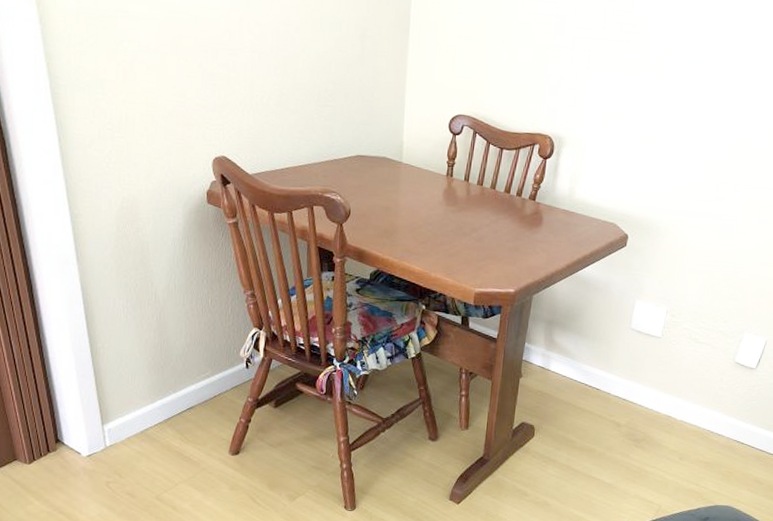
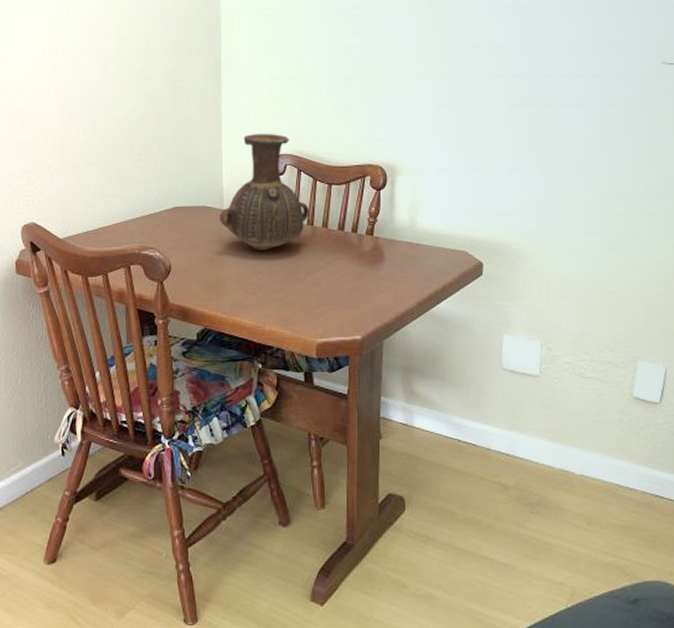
vase: none [398,91,481,205] -> present [220,133,309,250]

